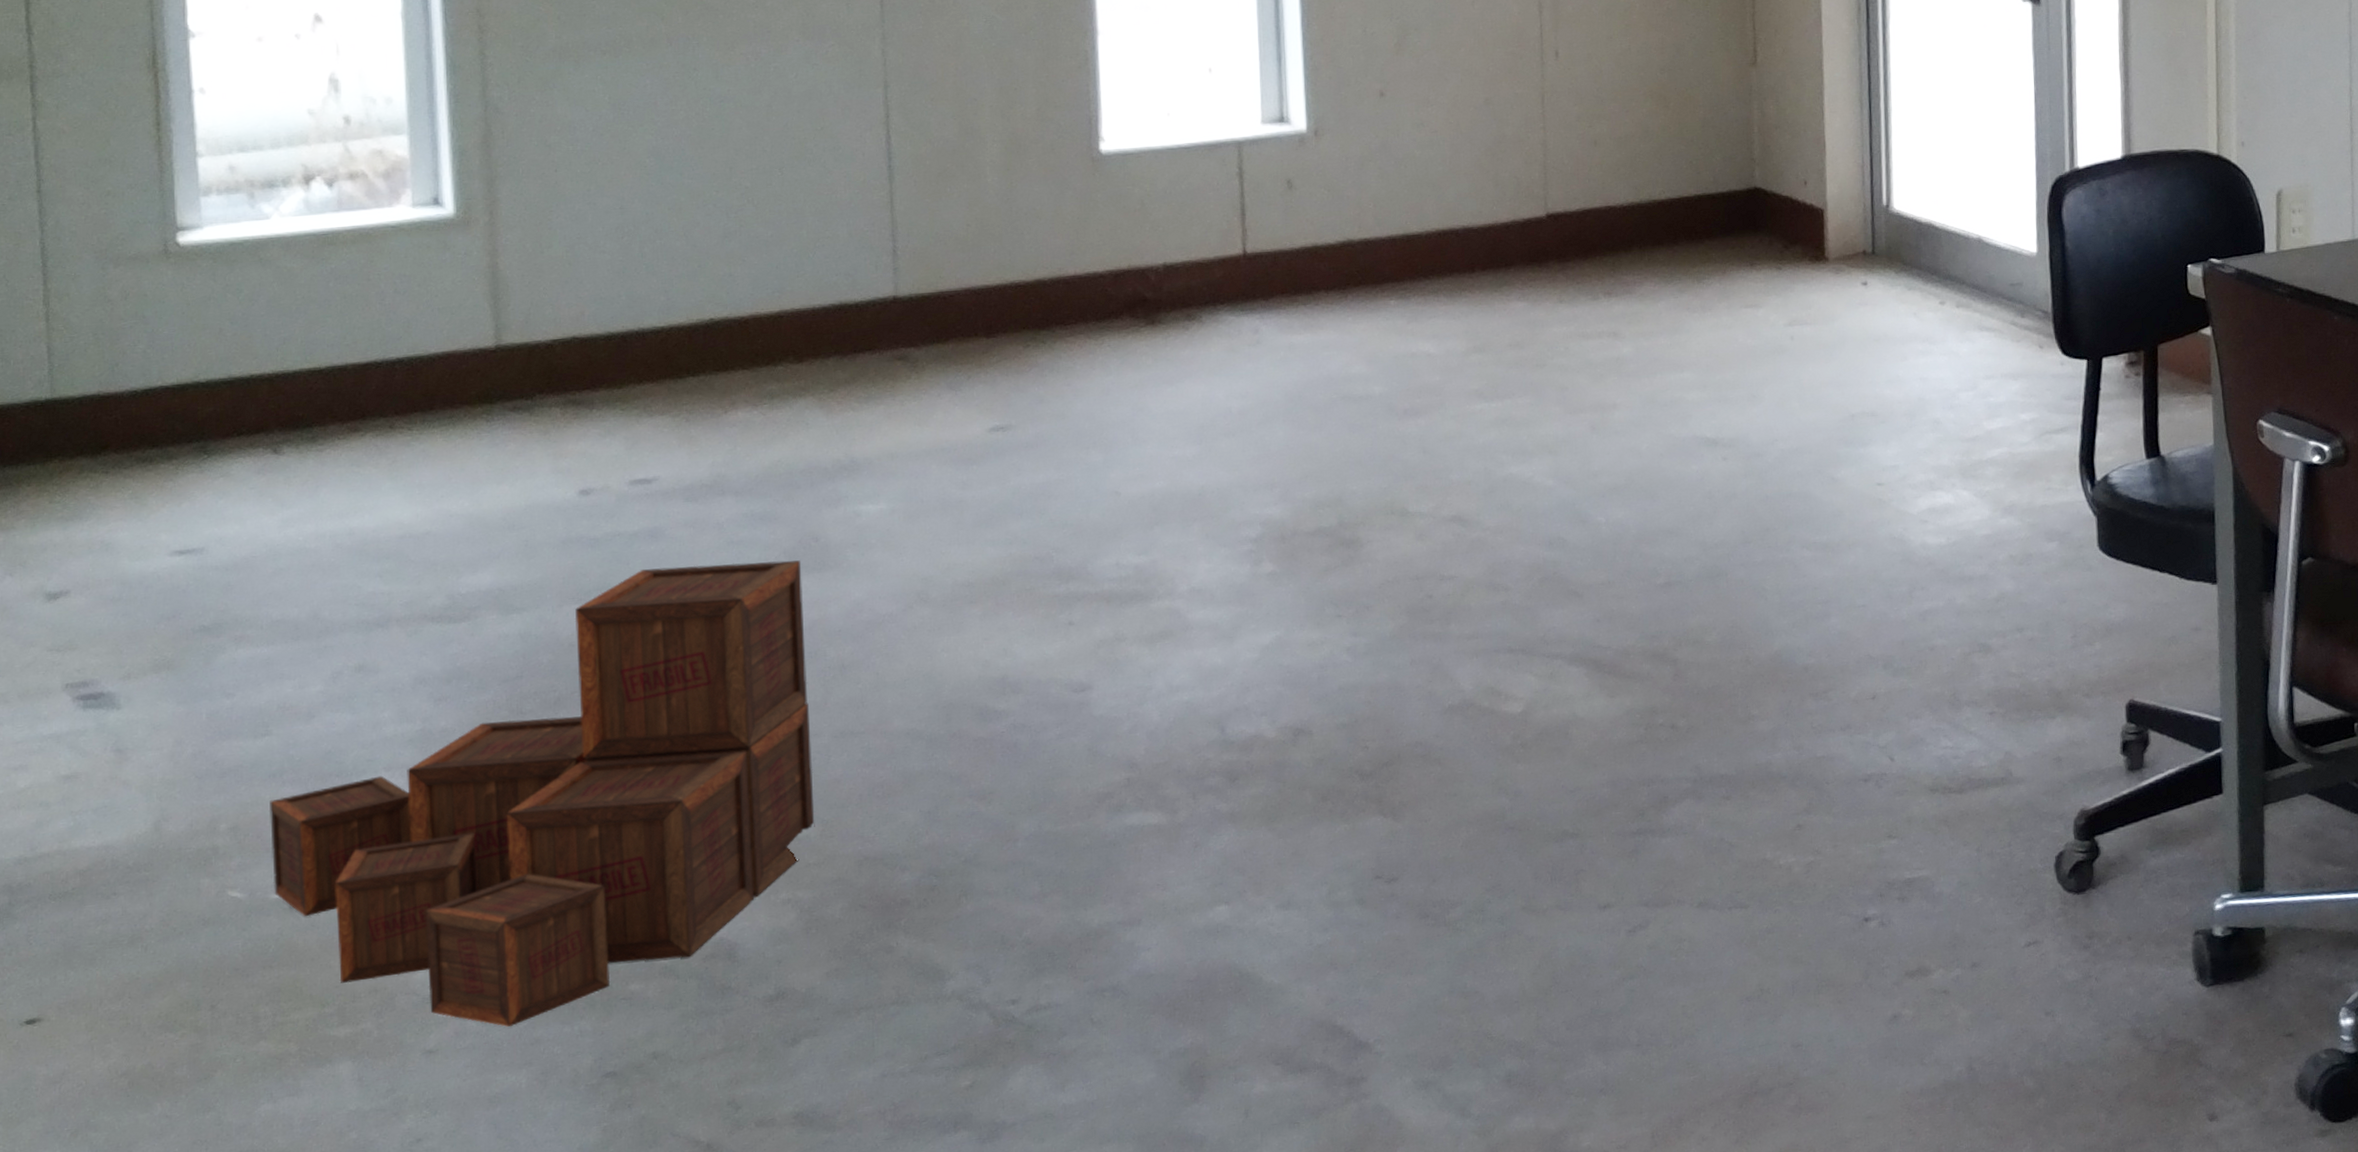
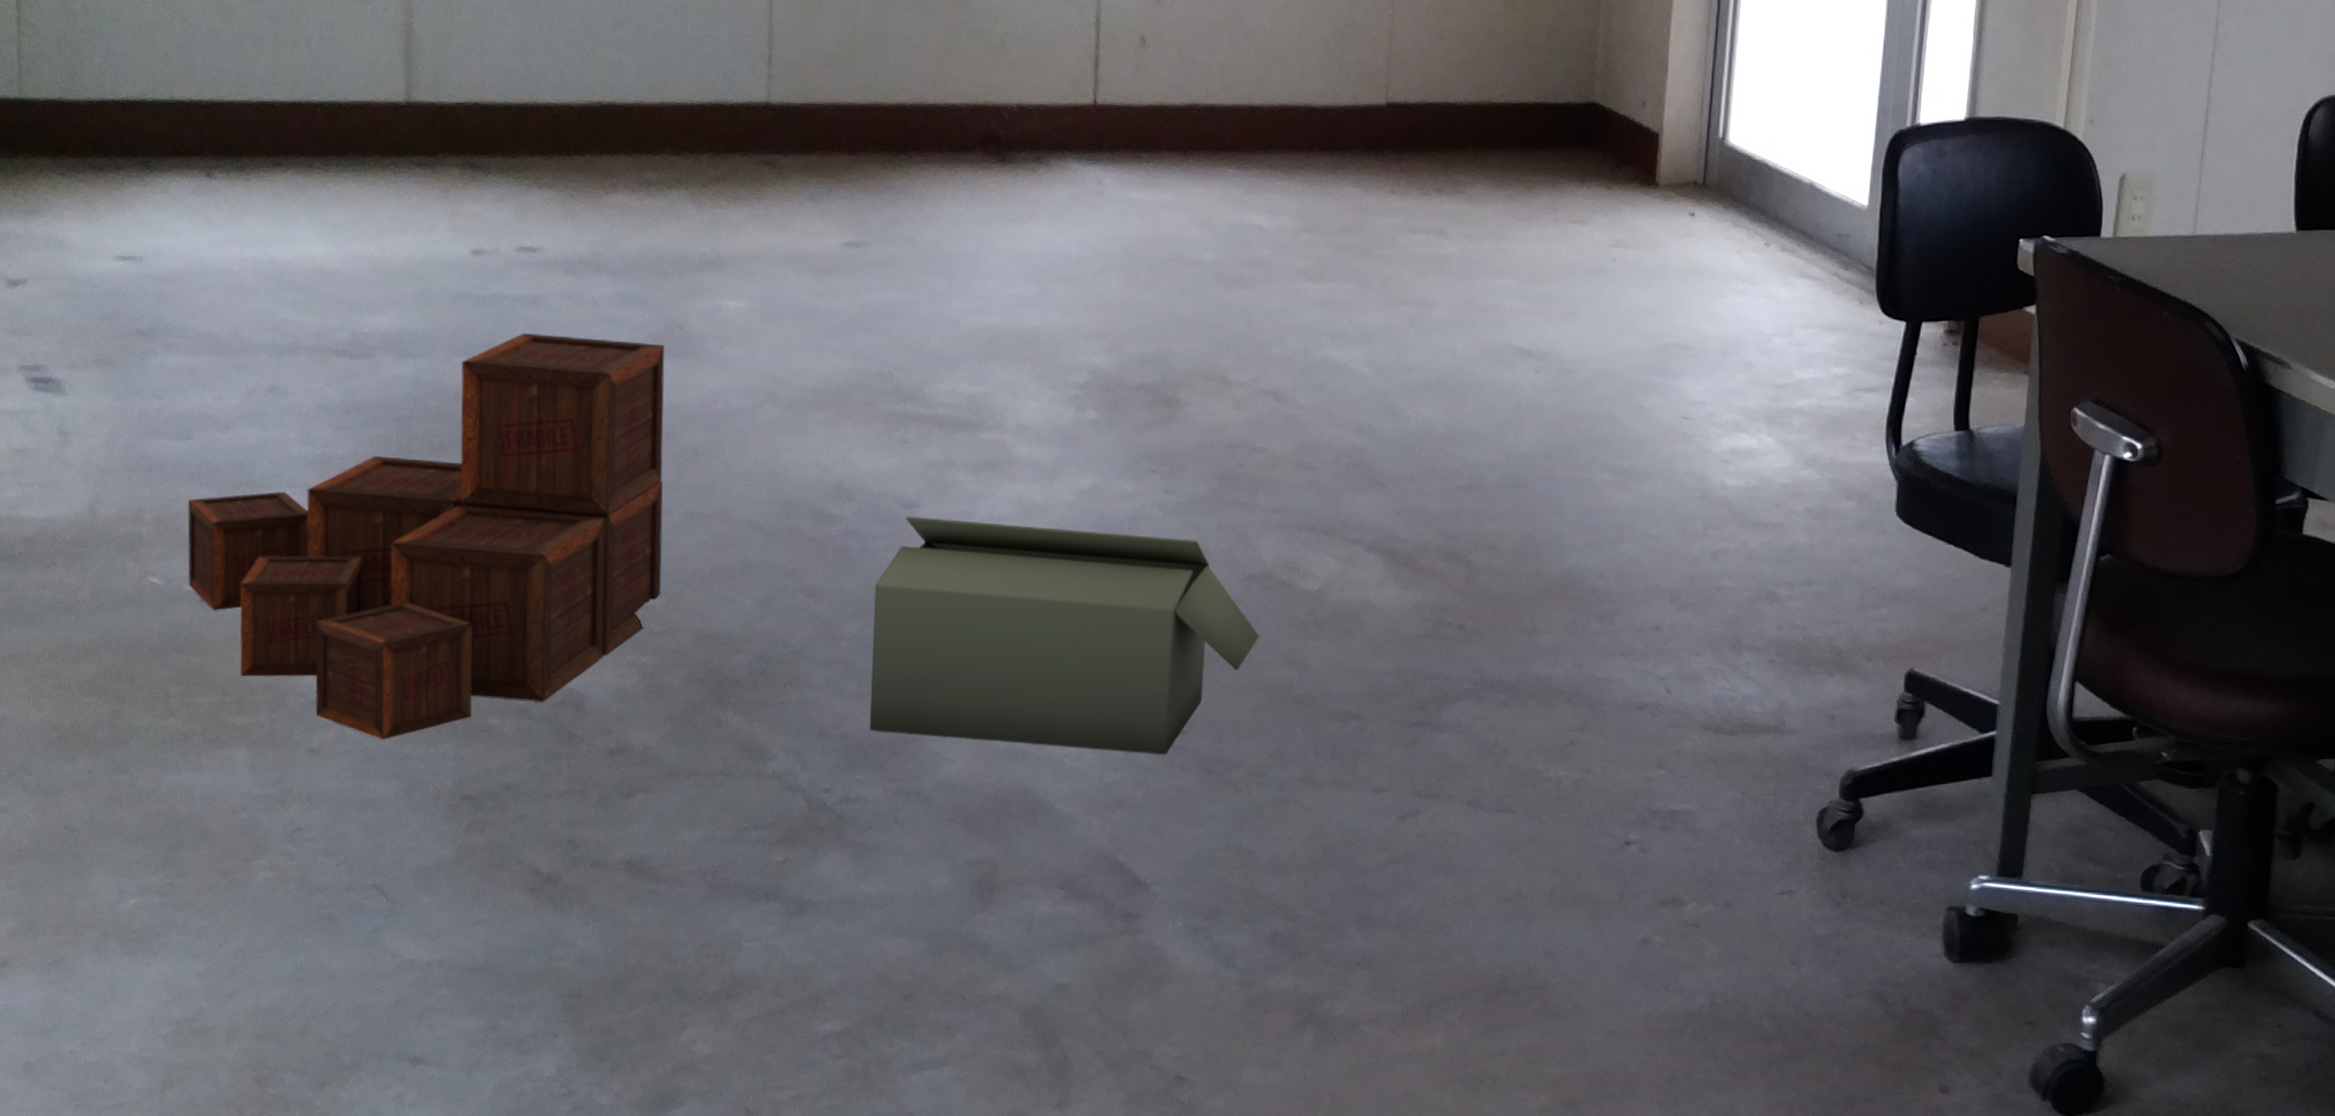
cardboard box: none [1049,679,1466,931] -> present [869,516,1260,754]

